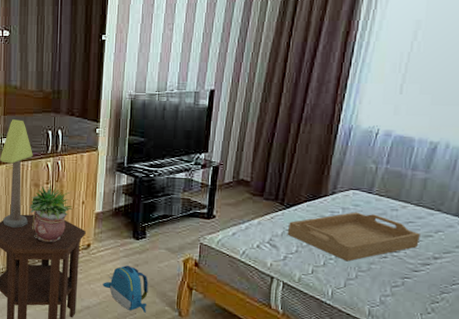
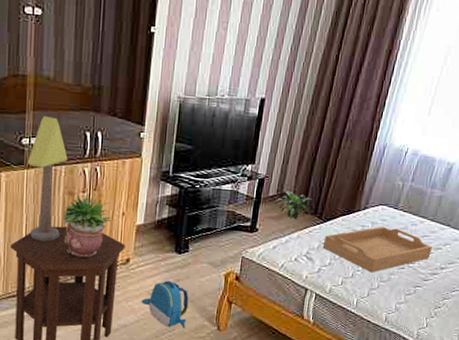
potted plant: none [231,177,272,206] -> present [274,191,313,220]

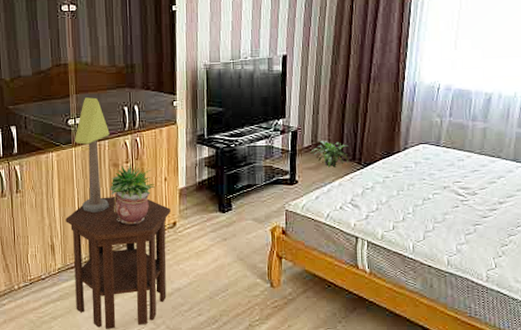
backpack: present [141,280,189,329] -> none [191,240,239,288]
serving tray: present [322,226,432,273] -> none [366,165,485,214]

